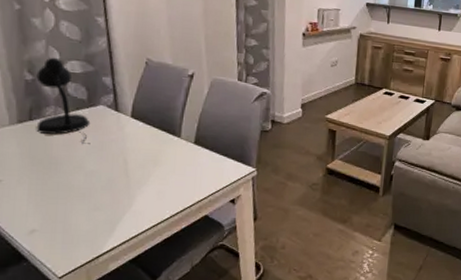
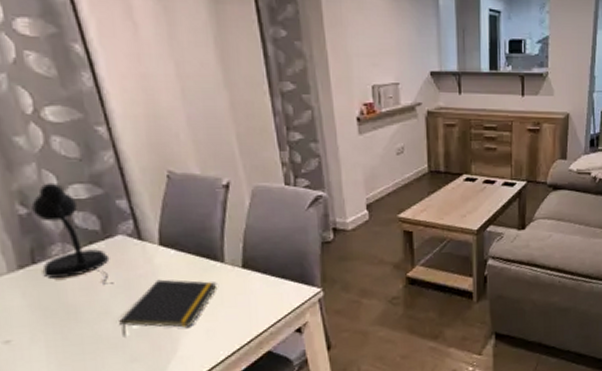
notepad: none [90,145,172,189] -> present [119,279,217,337]

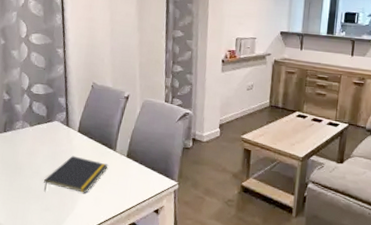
desk lamp: present [31,182,114,286] -> none [8,81,47,155]

